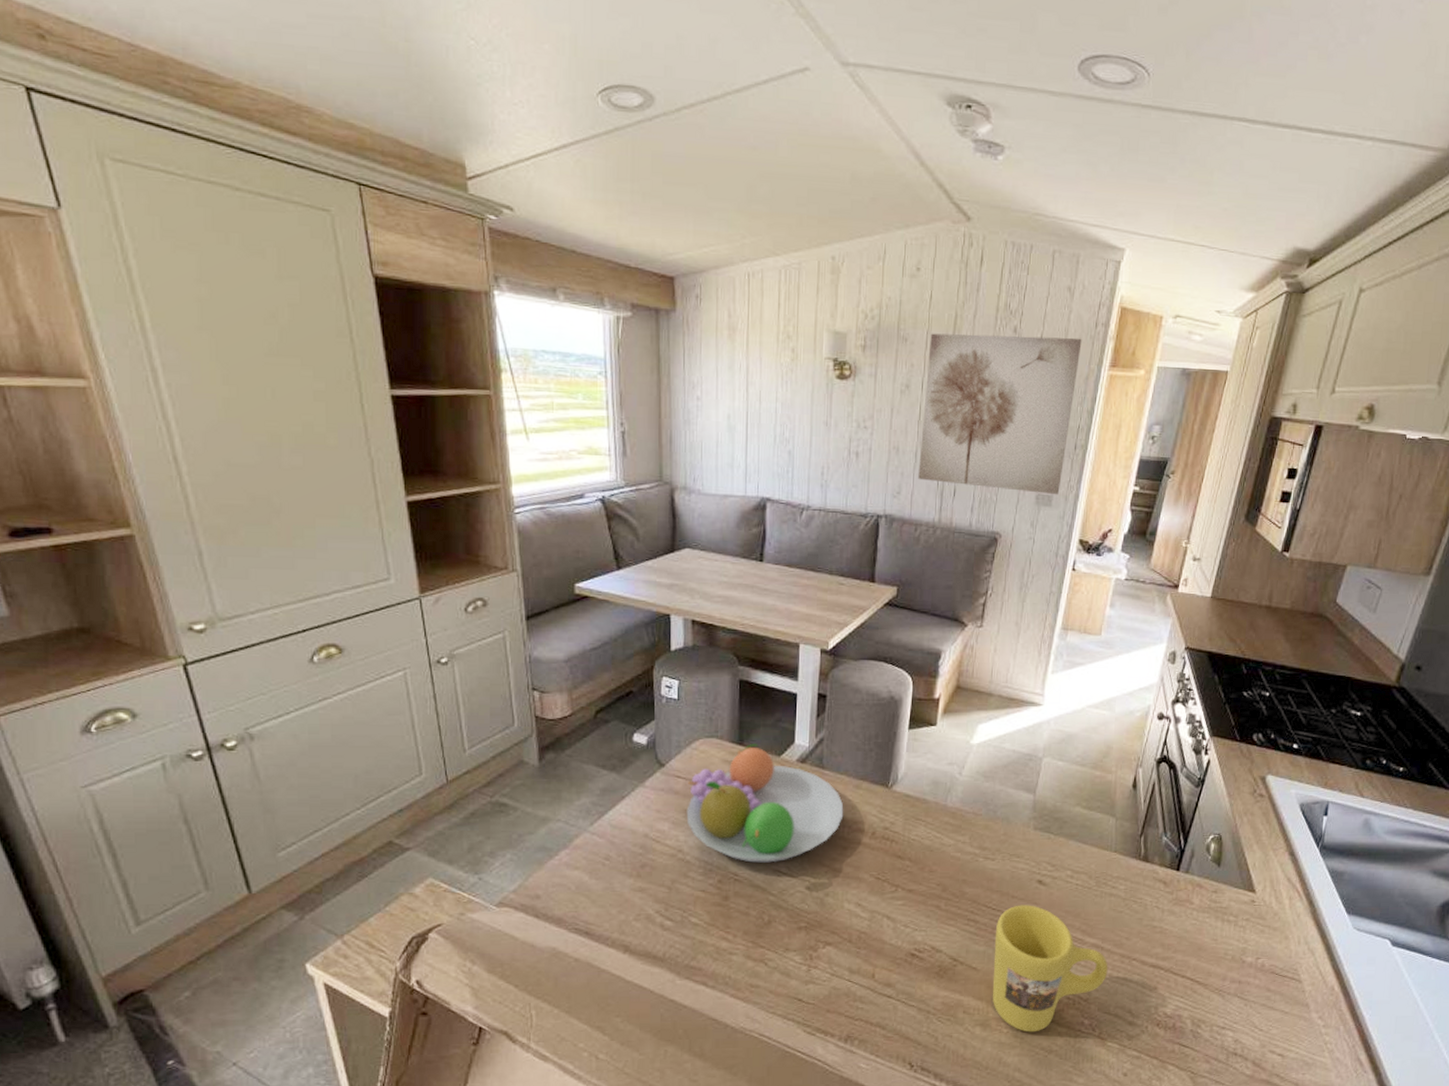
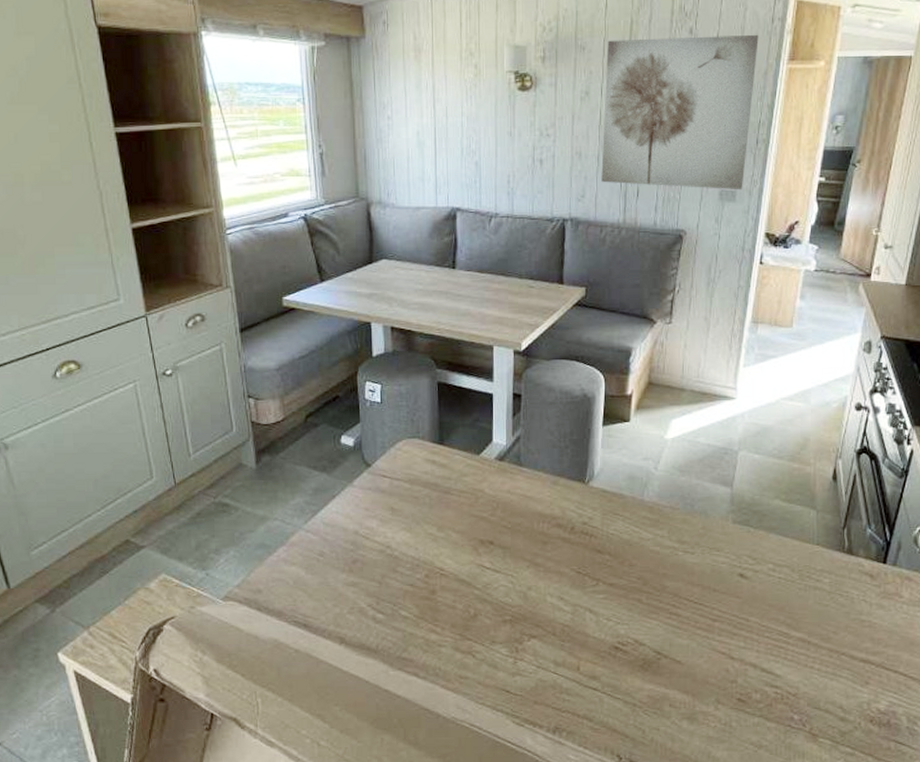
fruit bowl: present [686,744,844,863] -> none [392,443,543,558]
mug: present [992,905,1108,1032] -> none [698,598,816,727]

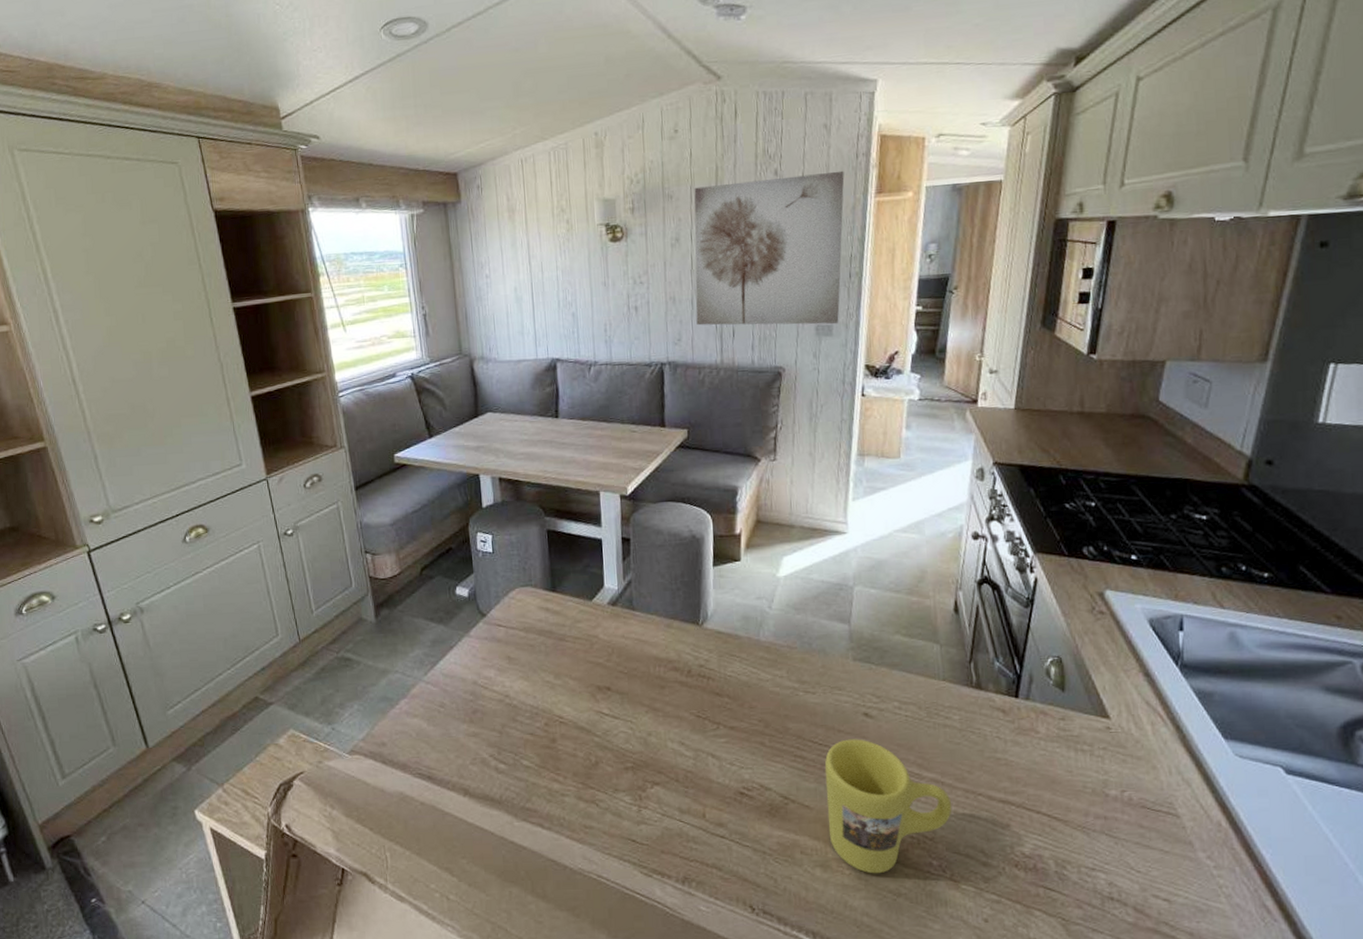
mug: none [698,598,816,727] -> present [824,739,952,874]

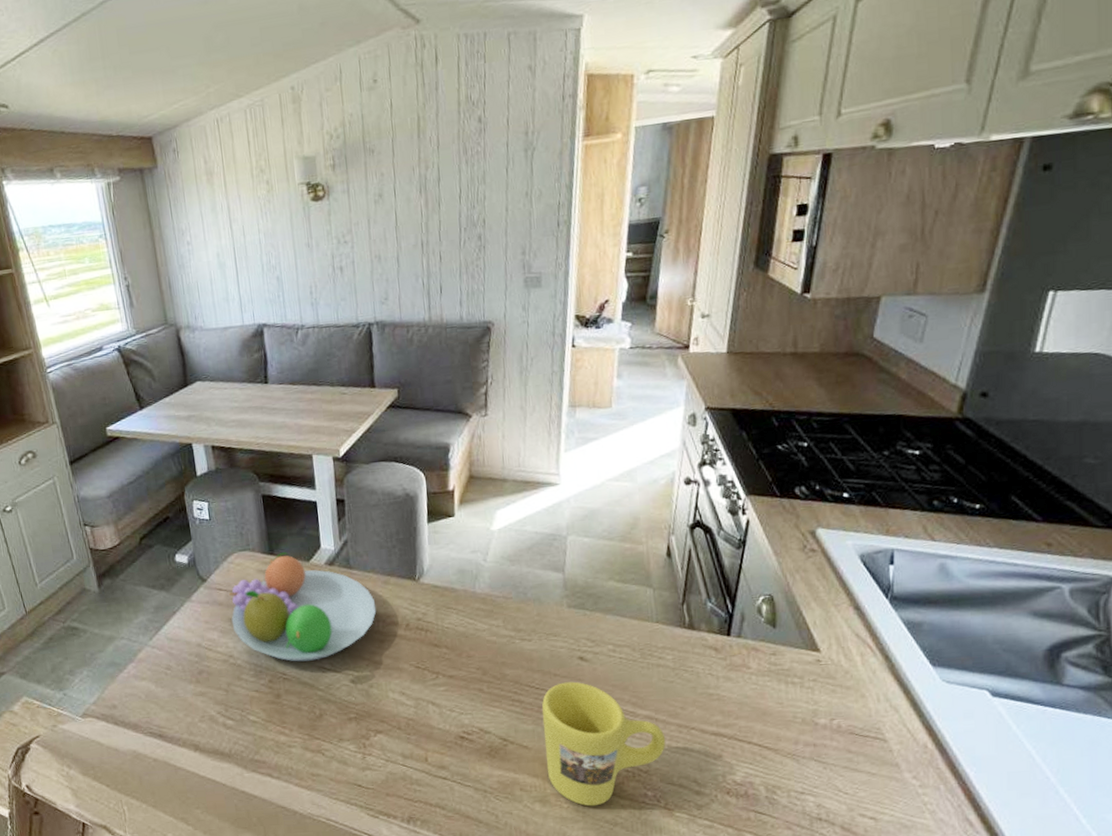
fruit bowl: none [508,590,658,705] -> present [228,552,377,662]
wall art: present [694,170,845,326] -> none [396,114,551,284]

